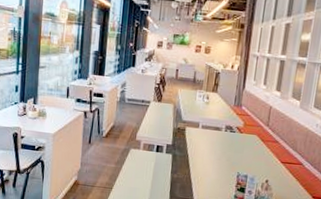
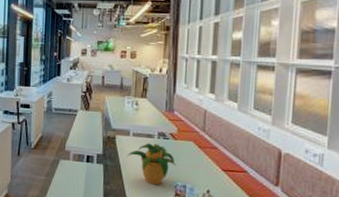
potted plant: none [195,135,241,175] -> present [127,143,177,185]

